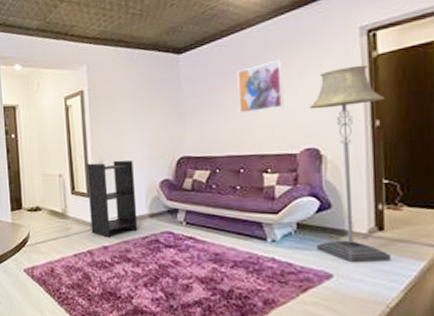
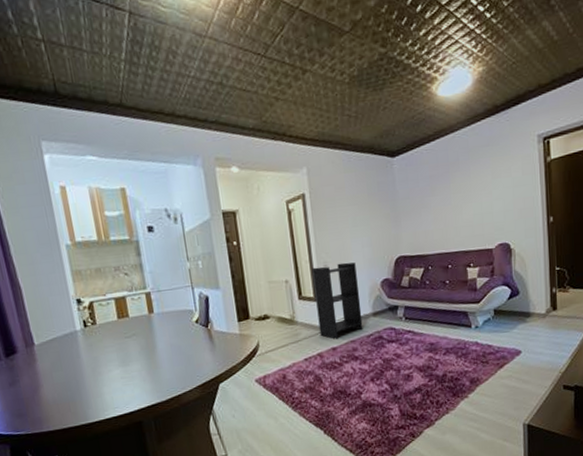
wall art: present [237,59,284,114] -> none [443,163,482,214]
floor lamp: present [308,64,391,262] -> none [501,168,562,339]

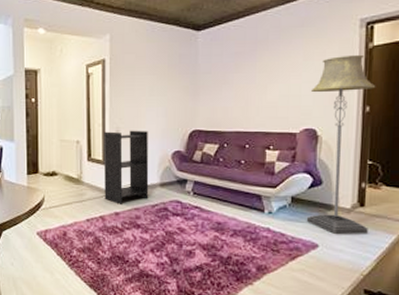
floor lamp: none [501,168,562,339] -> present [306,54,376,234]

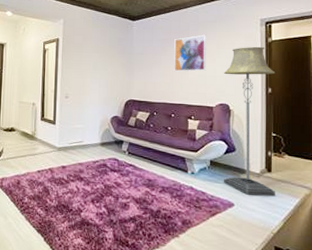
bookshelf: present [103,130,149,206] -> none [54,96,92,160]
wall art: none [249,43,290,93] -> present [174,35,206,72]

